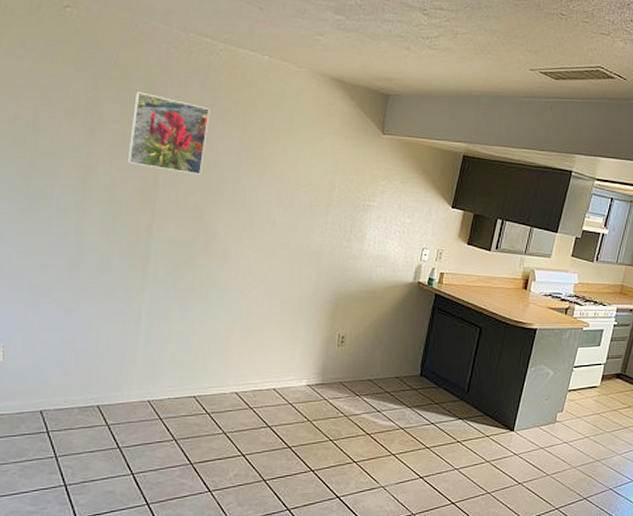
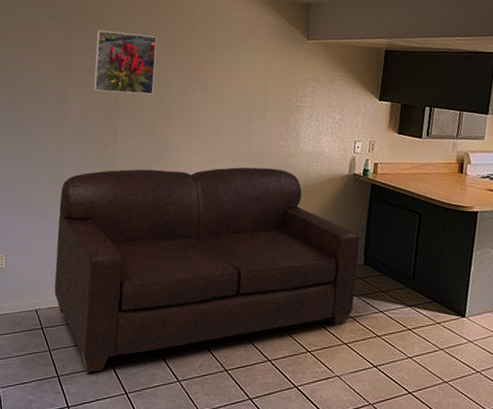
sofa: none [65,257,418,482] -> present [54,167,360,373]

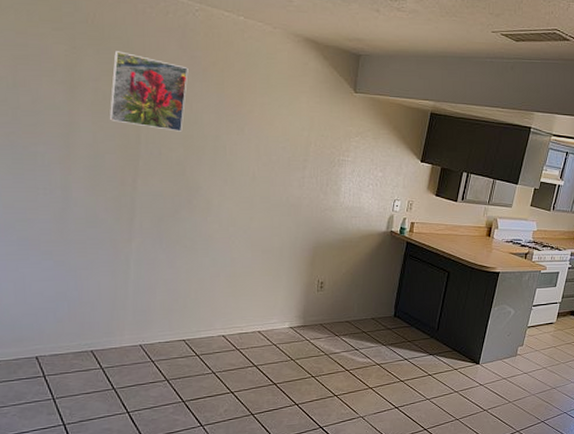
sofa: present [54,167,360,373] -> none [59,211,392,421]

